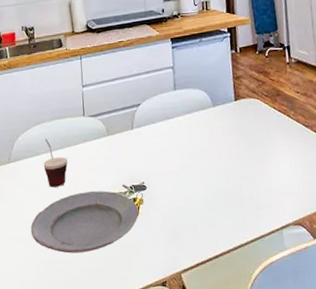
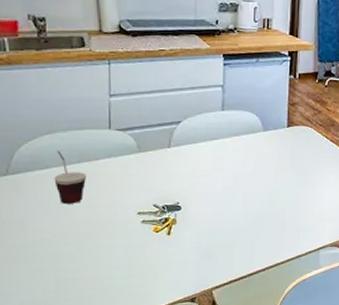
plate: present [30,190,139,254] -> none [34,209,170,273]

